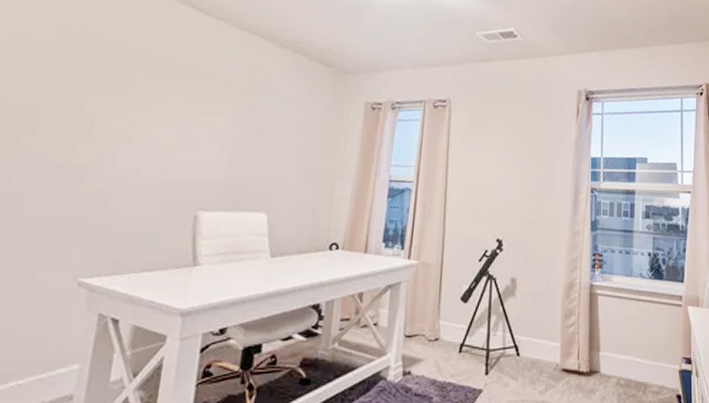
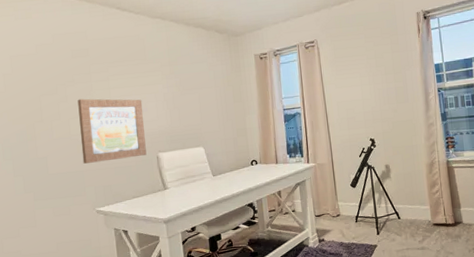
wall art: none [78,115,194,212] -> present [77,98,147,164]

